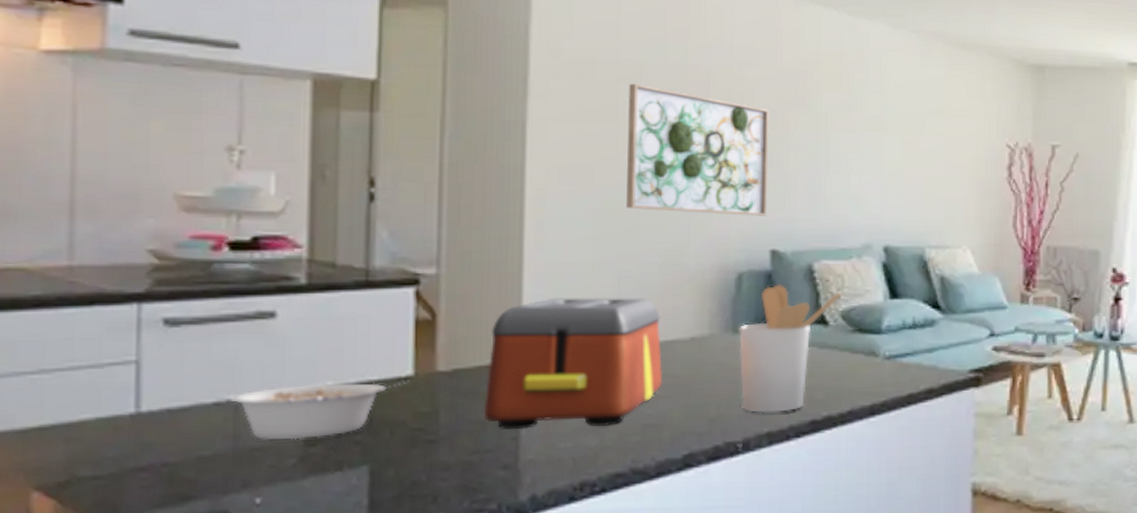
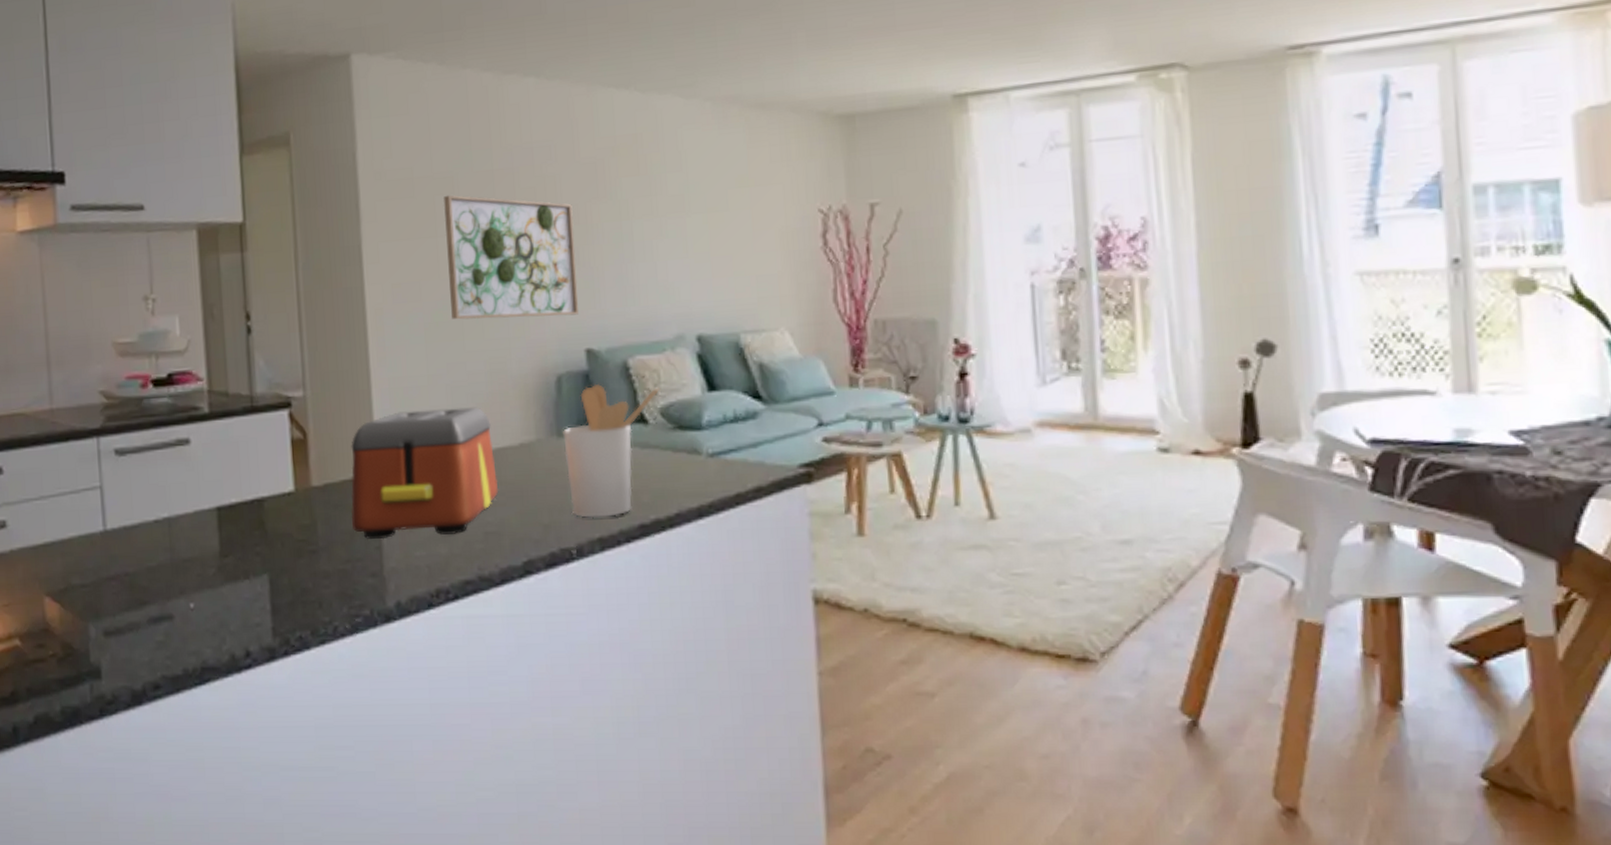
legume: present [229,380,410,440] -> none [164,495,292,552]

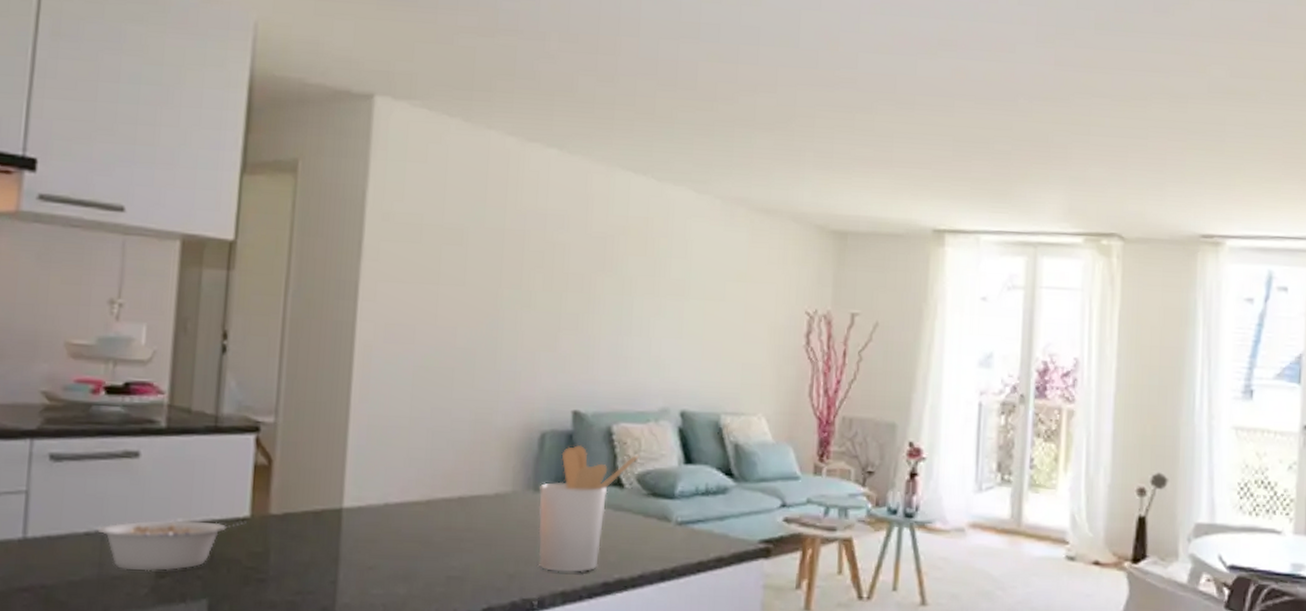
legume: none [164,495,292,552] -> present [97,520,246,571]
toaster: present [351,407,499,540] -> none [308,449,468,576]
wall art: present [444,194,578,320] -> none [443,246,578,377]

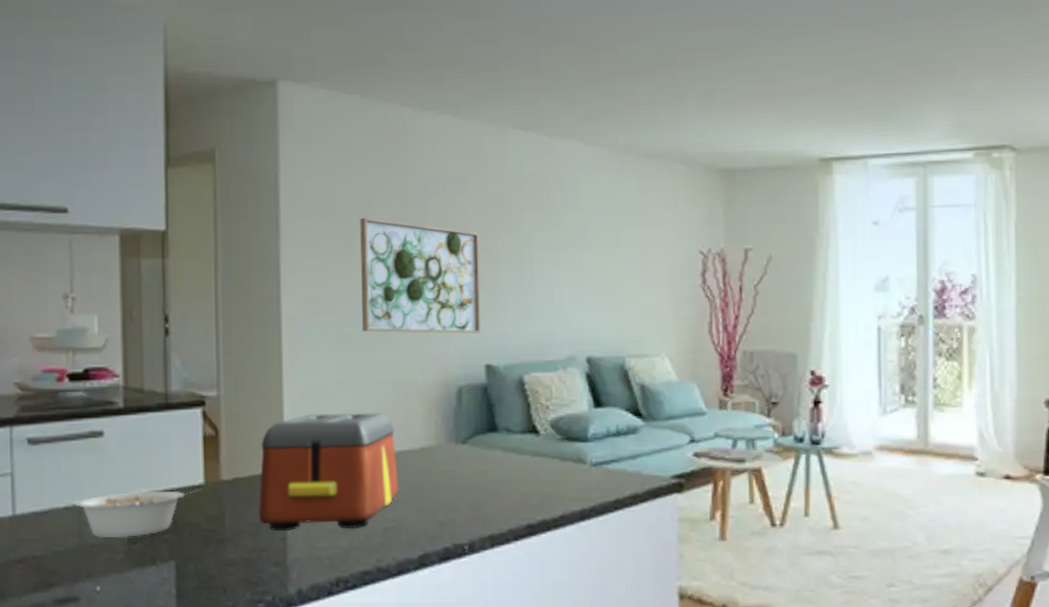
toaster: none [308,449,468,576] -> present [258,413,399,532]
wall art: none [443,246,578,377] -> present [360,217,481,334]
utensil holder: present [538,445,640,573] -> none [461,397,552,517]

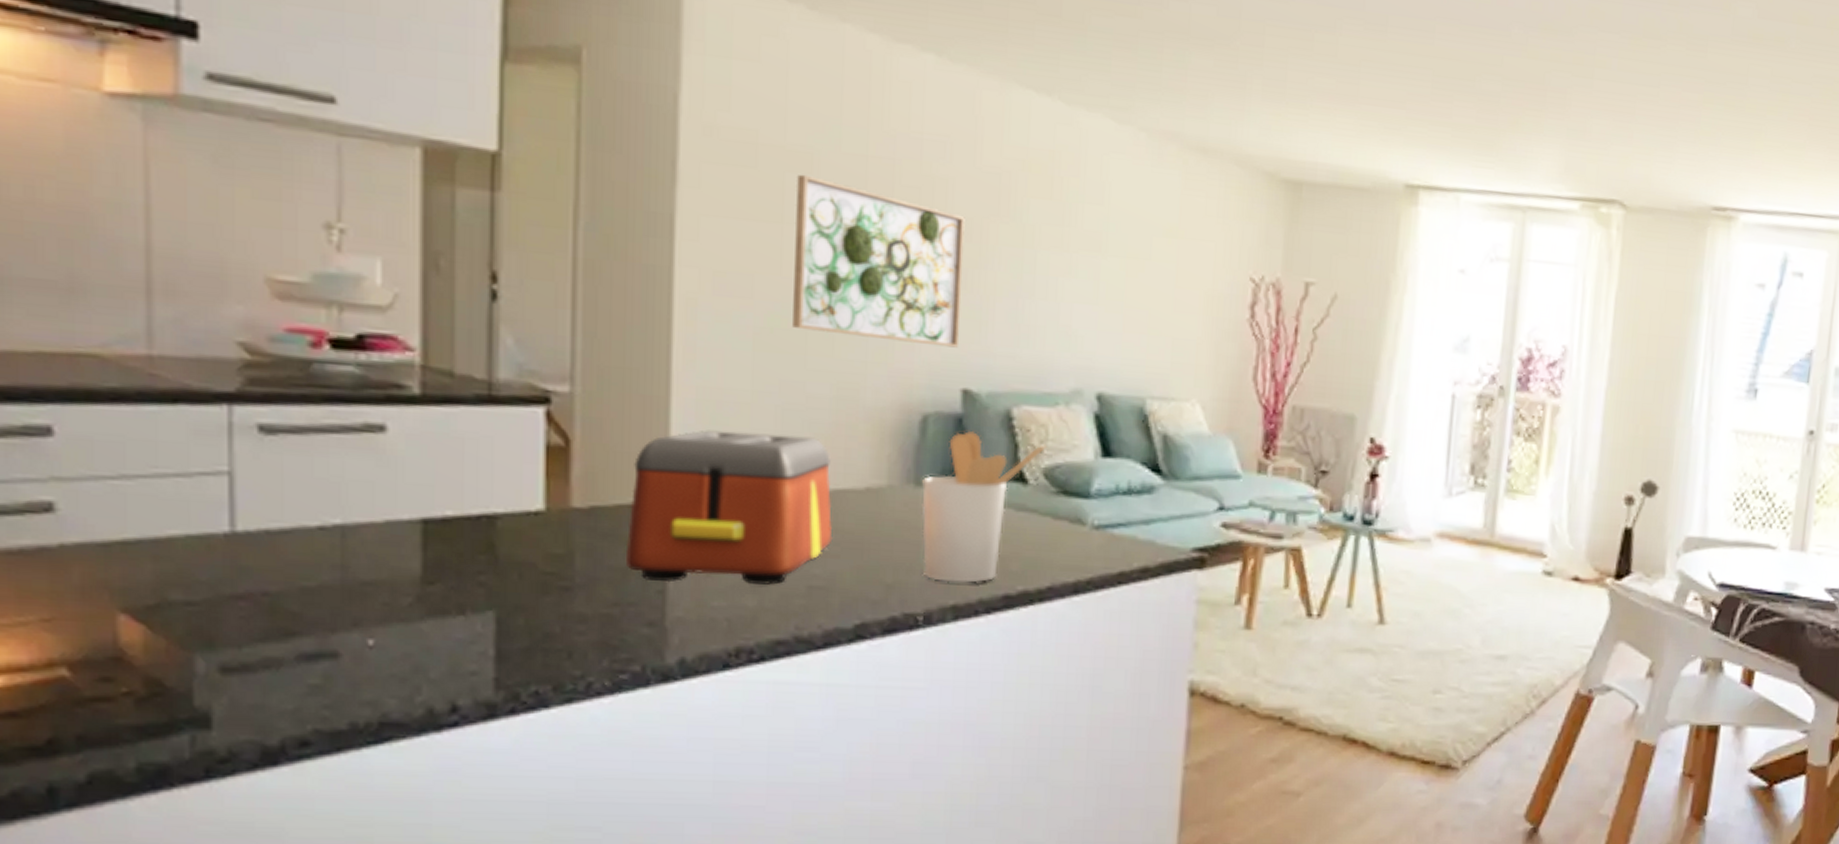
legume: present [74,488,202,539] -> none [335,512,540,576]
utensil holder: none [461,397,552,517] -> present [921,431,1047,583]

